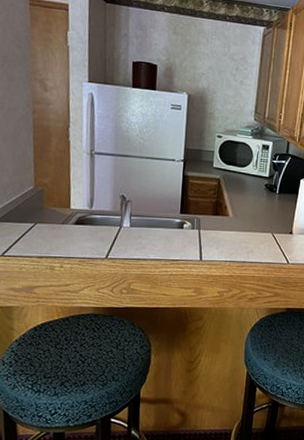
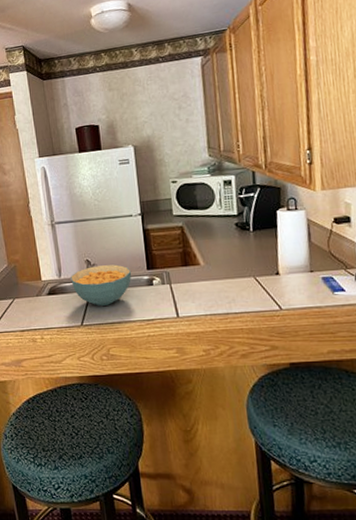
cereal bowl: none [102,202,165,242] -> present [70,264,132,306]

